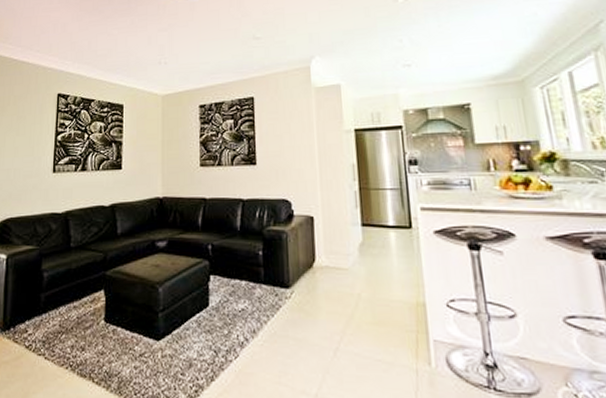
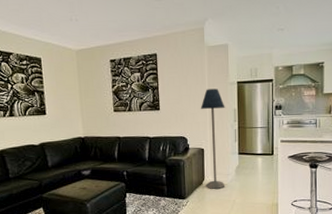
floor lamp: none [307,138,345,275] -> present [200,88,225,189]

